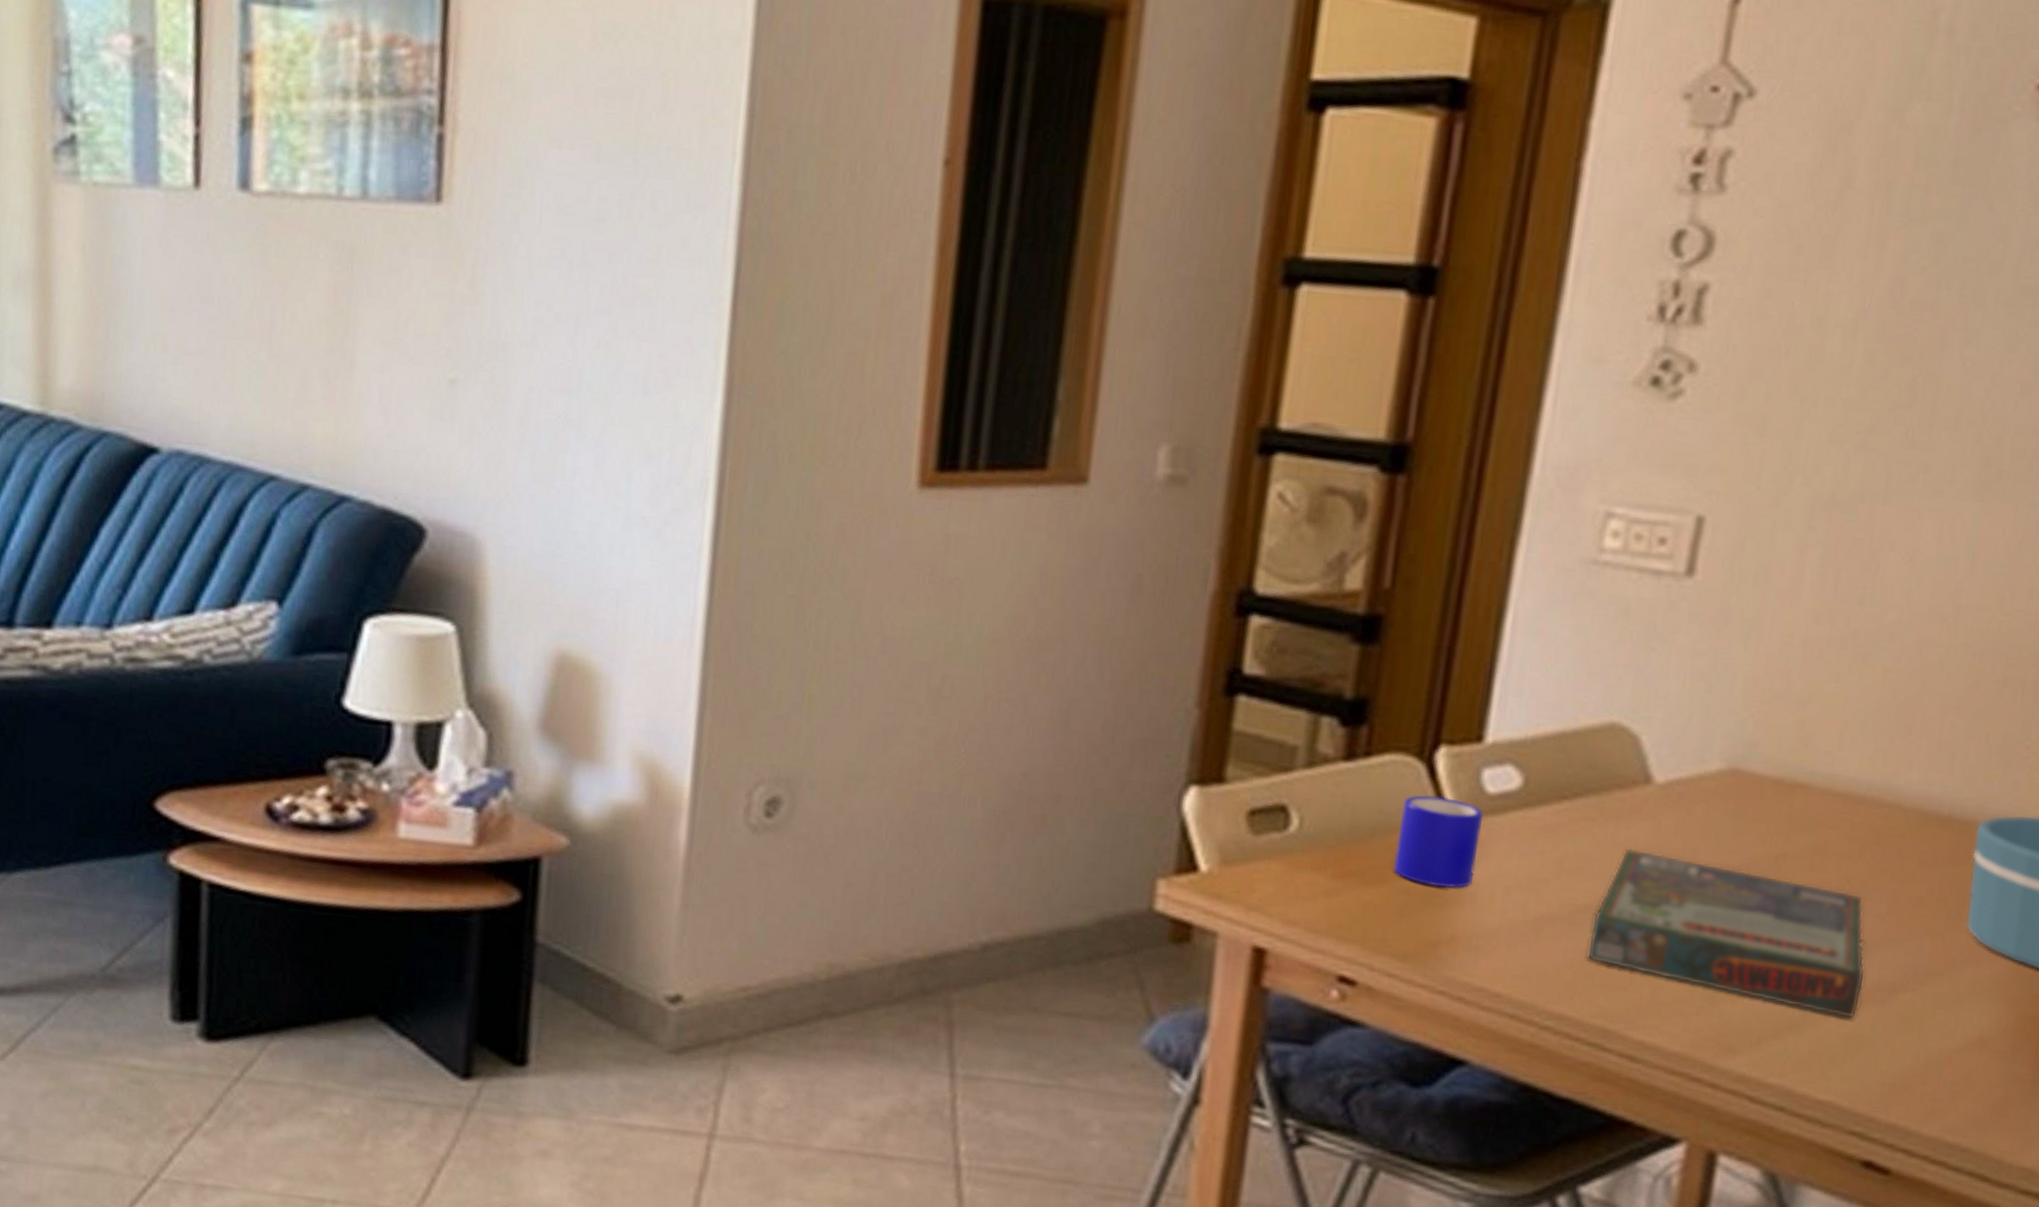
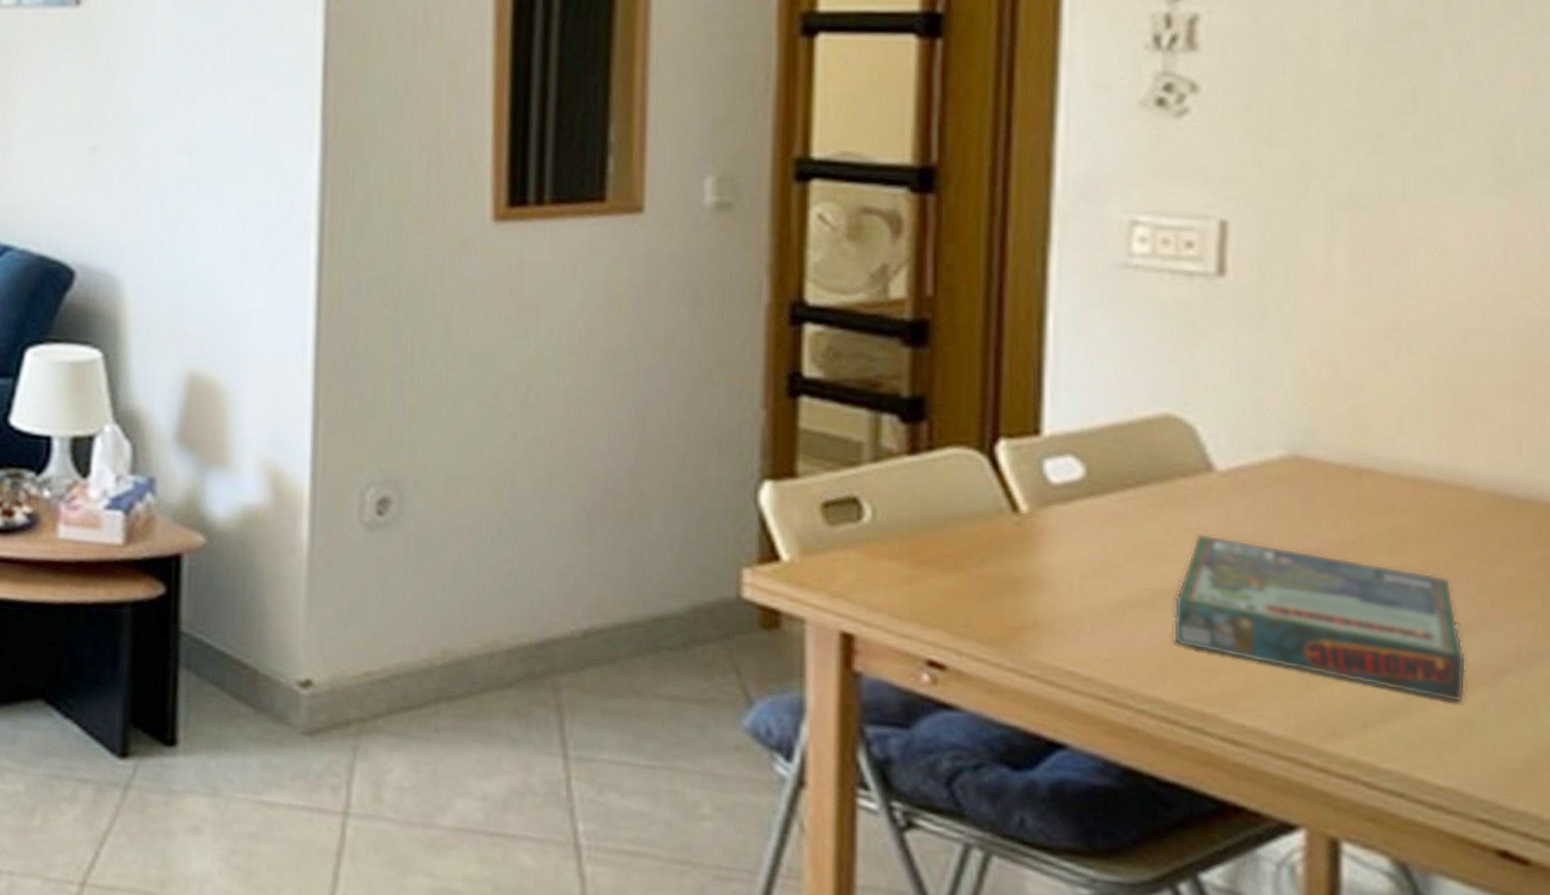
mug: present [1394,795,1483,888] -> none [968,486,1051,574]

